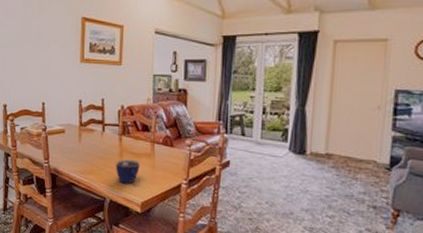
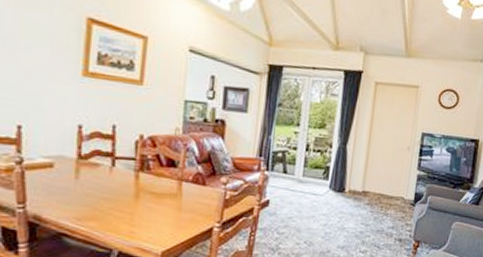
cup: present [115,159,140,184] -> none [127,200,162,231]

